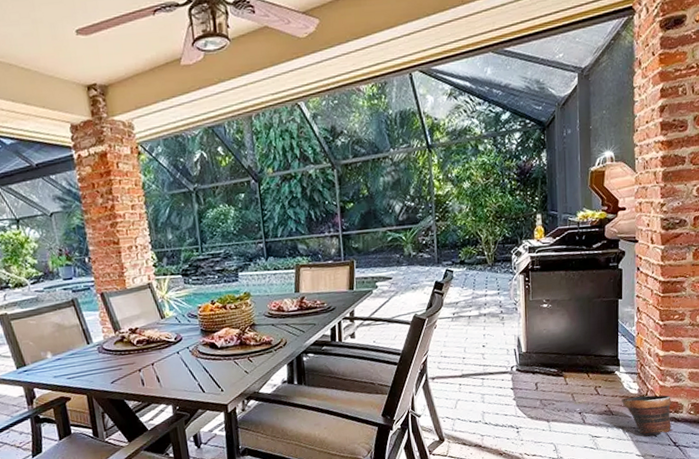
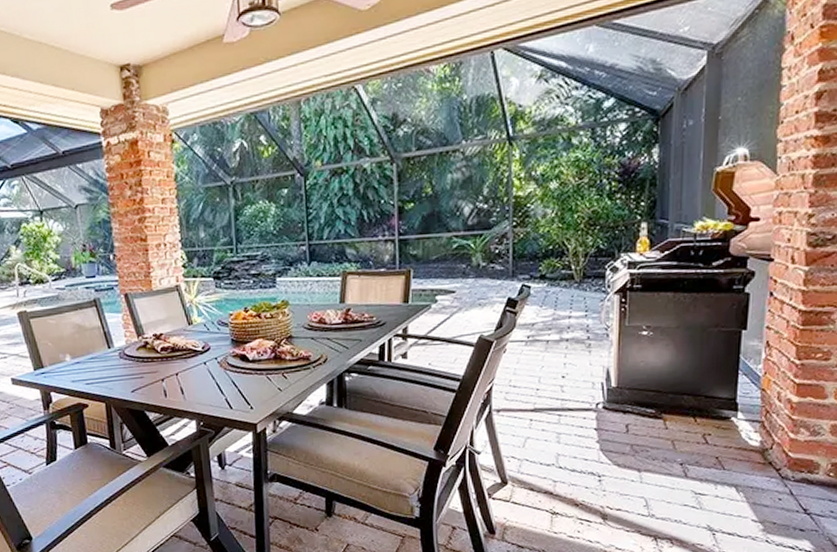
planter pot: present [622,395,673,434] -> none [737,449,805,497]

